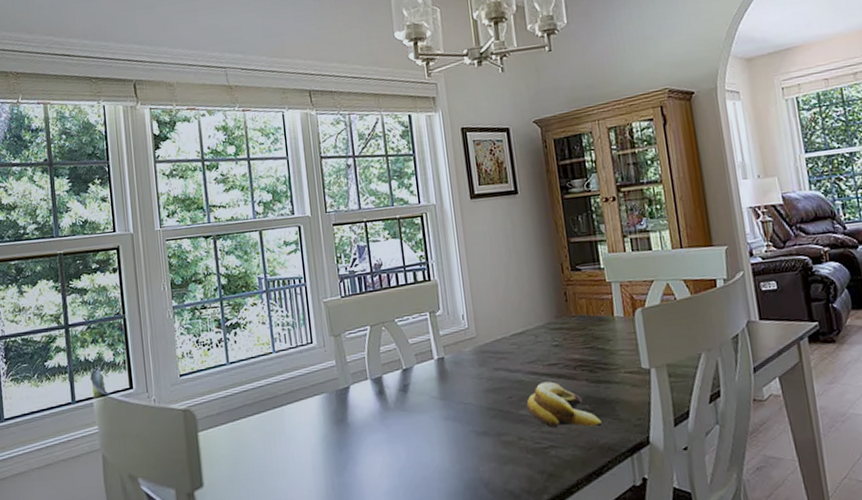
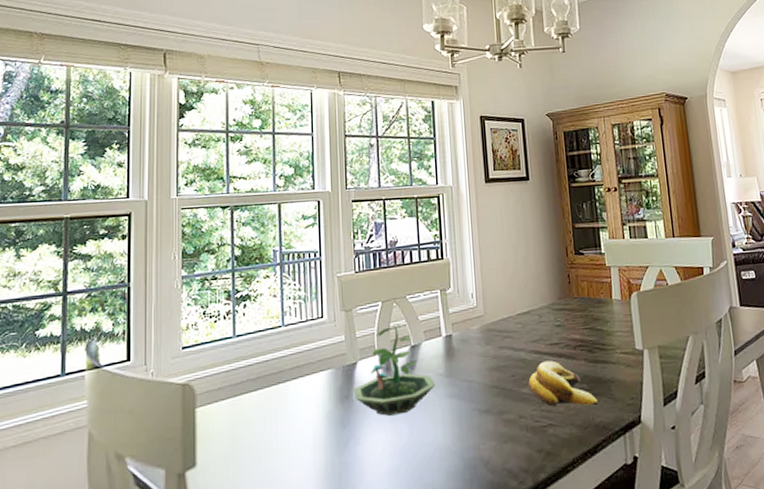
terrarium: none [348,347,430,439] -> present [353,323,436,416]

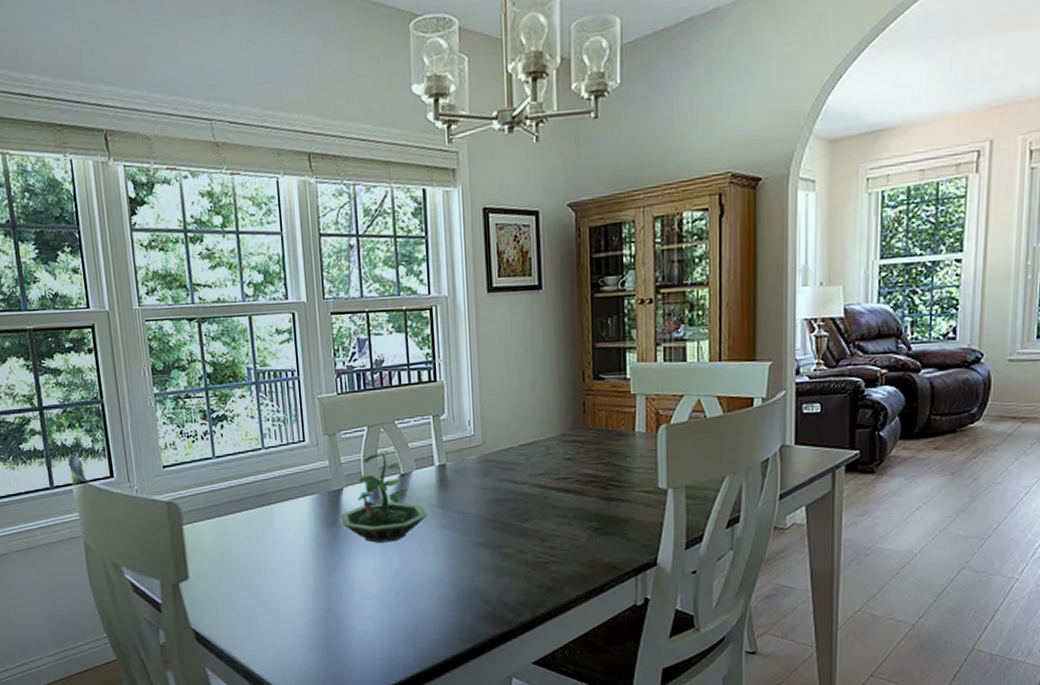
banana: present [528,360,598,406] -> none [530,496,608,545]

